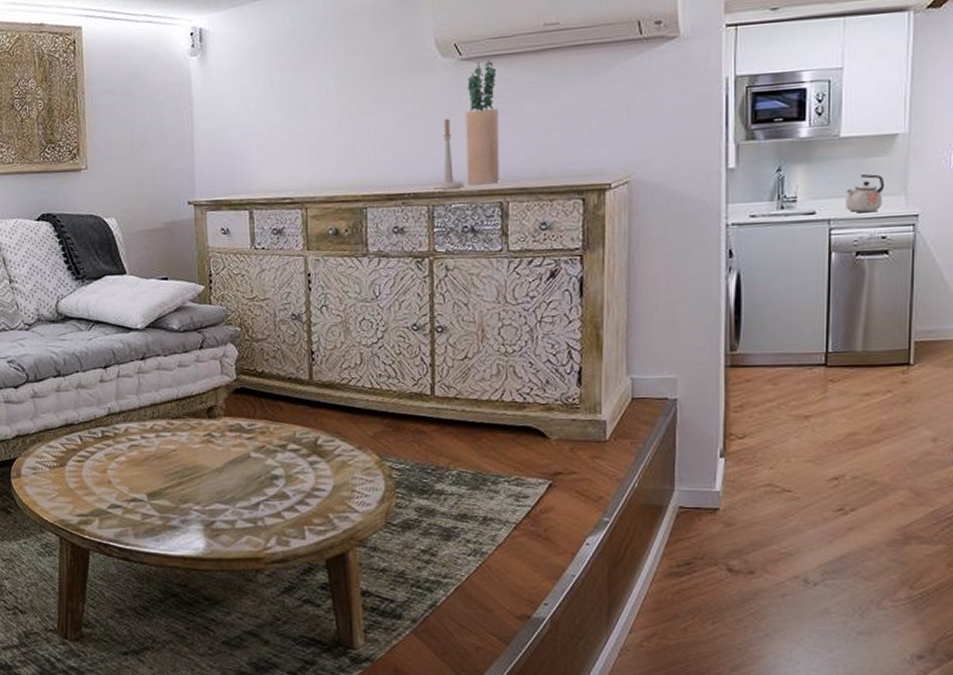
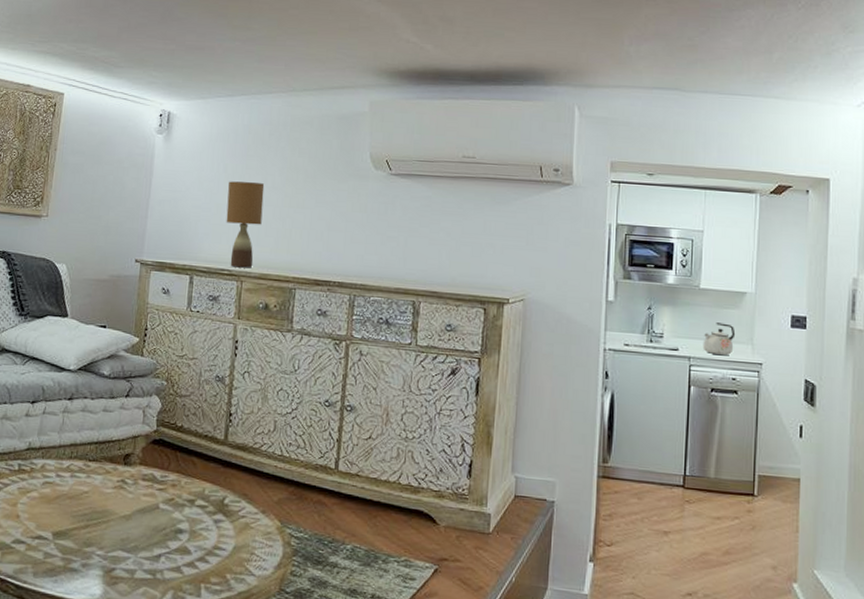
table lamp: none [278,94,320,194] -> present [226,181,265,268]
candlestick: present [434,118,465,190] -> none [357,221,384,284]
vase: present [465,59,500,186] -> none [386,178,420,284]

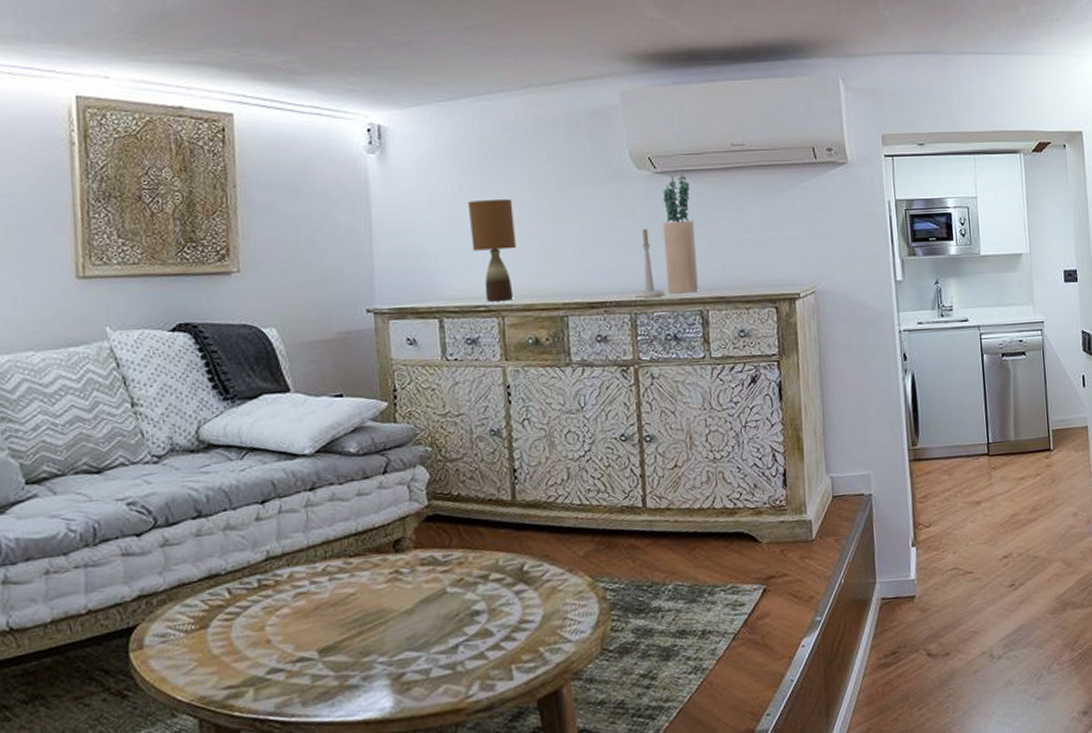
candlestick: none [357,221,384,284] -> present [636,228,666,298]
vase: none [386,178,420,284] -> present [663,174,699,294]
kettle: present [702,322,736,356] -> none [989,287,1018,320]

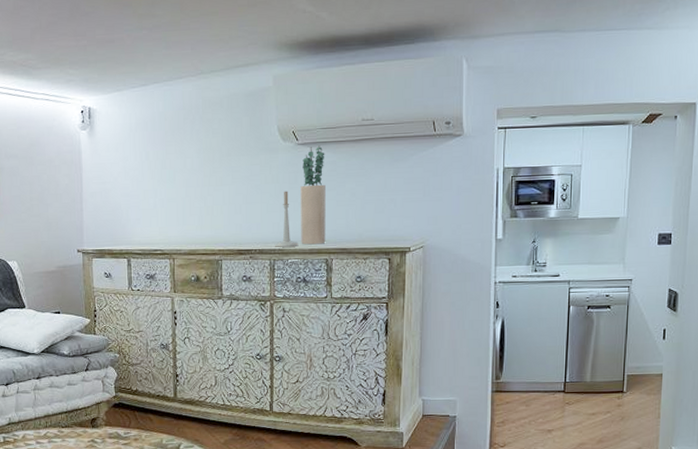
table lamp: present [468,199,516,302] -> none [152,166,186,247]

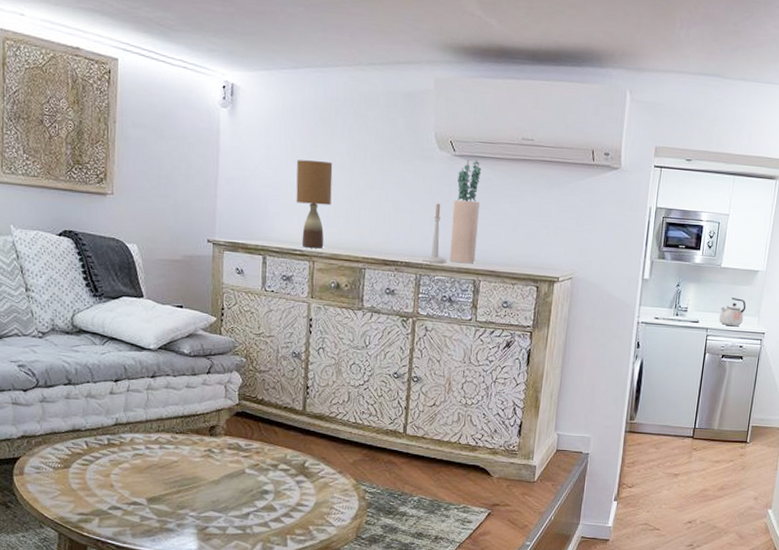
table lamp: none [152,166,186,247] -> present [296,160,333,249]
kettle: none [580,247,609,277] -> present [718,298,747,327]

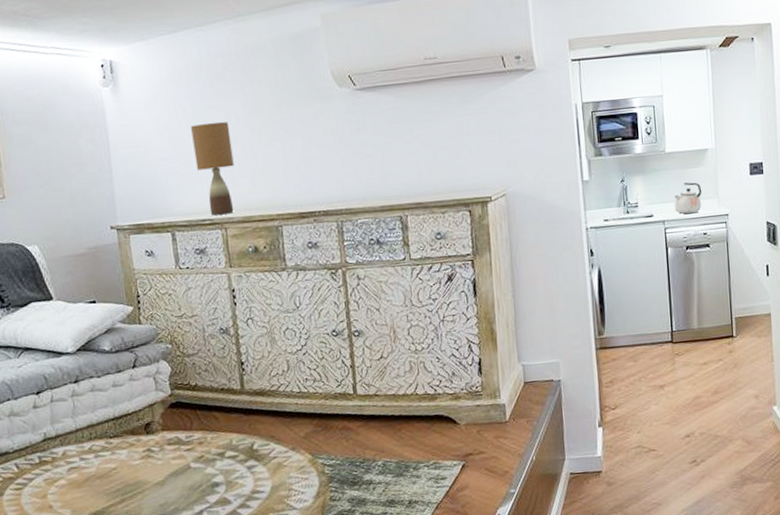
candlestick: present [422,203,447,263] -> none [341,142,368,207]
vase: present [449,159,482,264] -> none [363,89,398,202]

